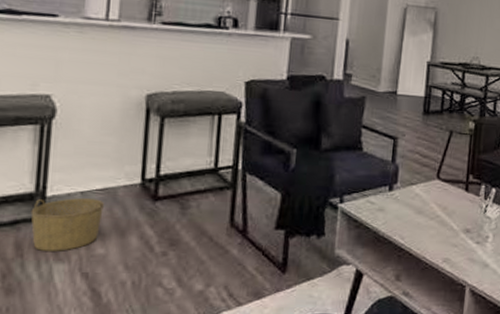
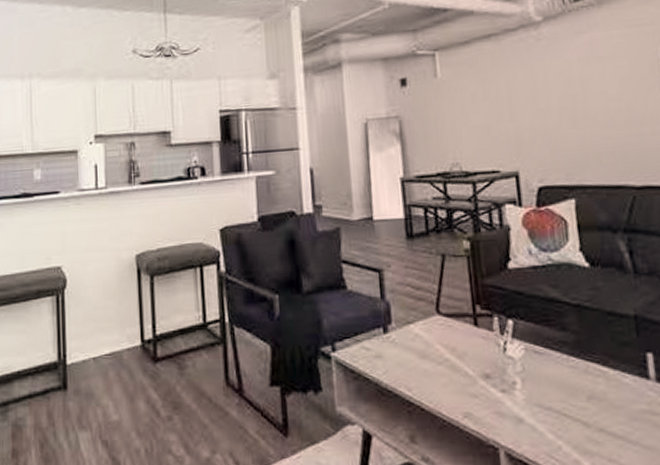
basket: present [30,198,105,252] -> none [56,364,114,420]

